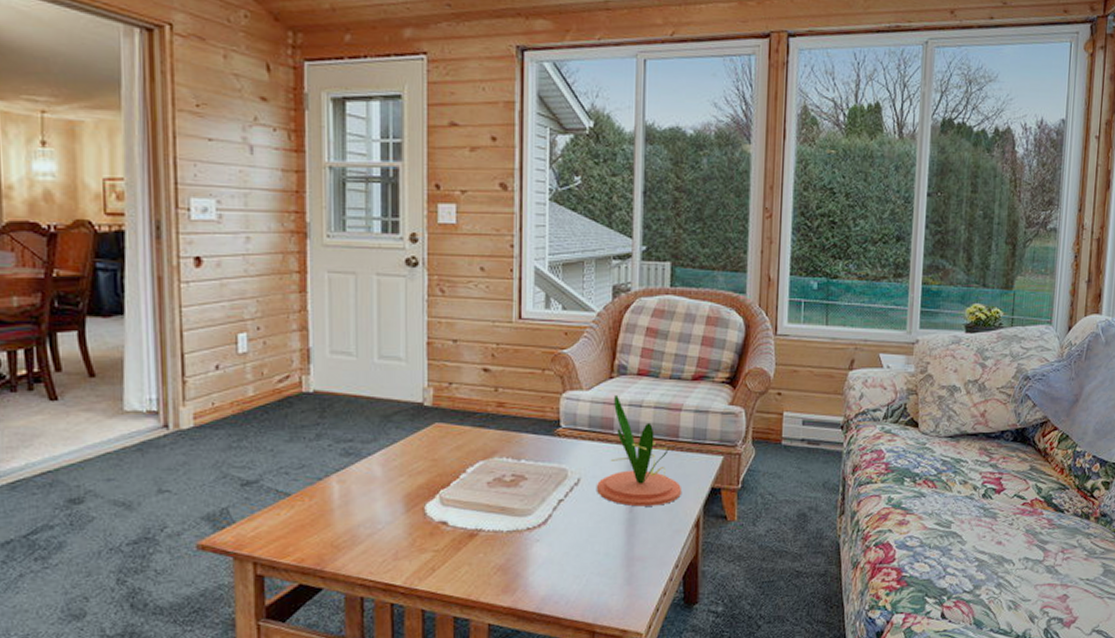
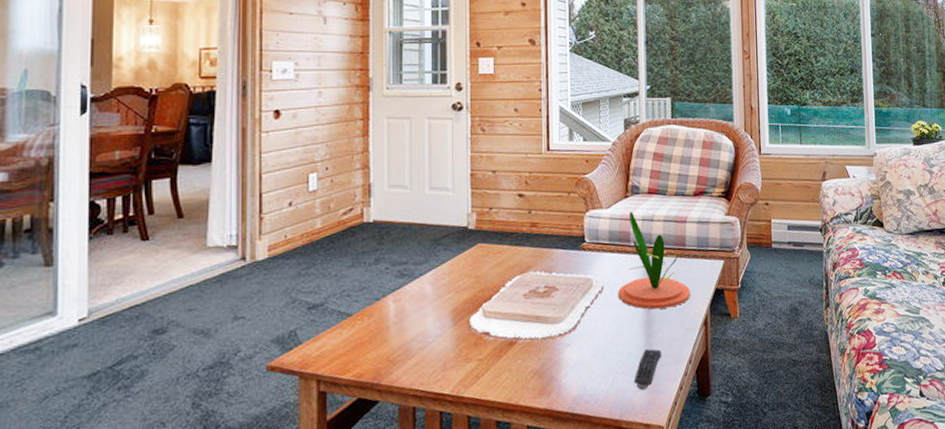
remote control: none [610,550,644,593] -> present [633,349,661,390]

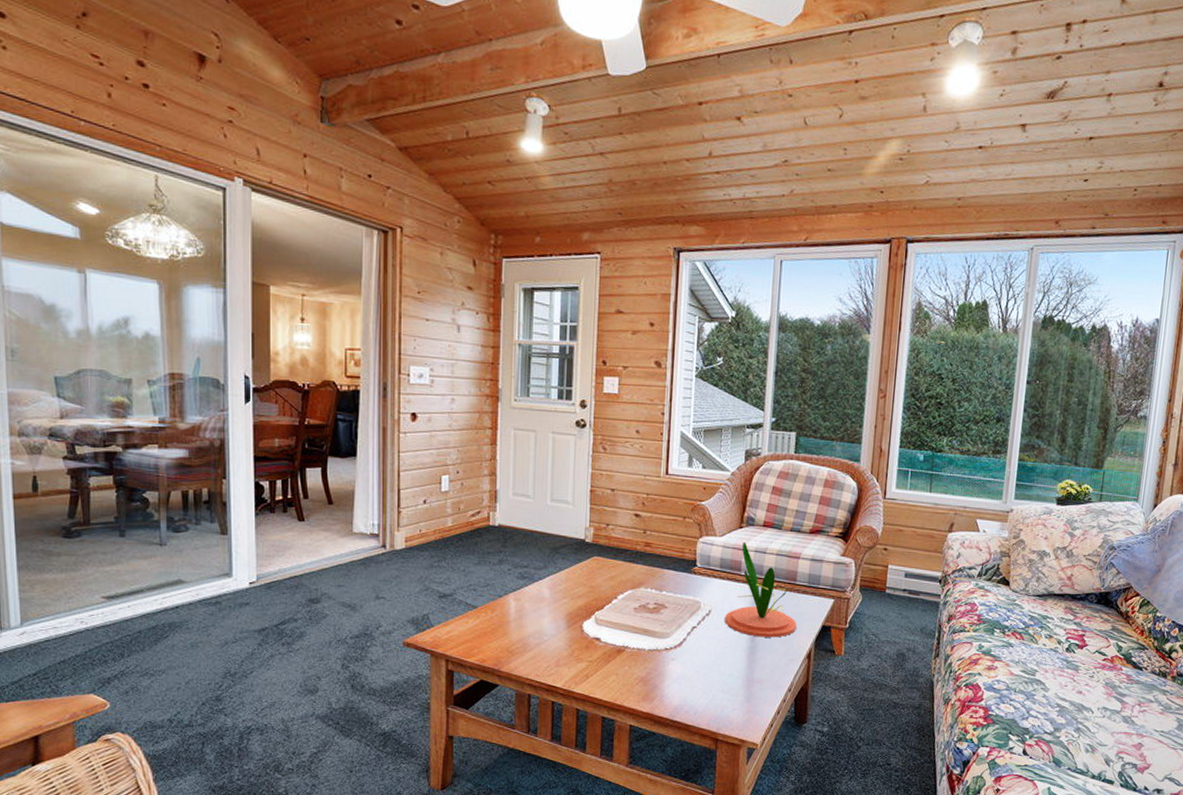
remote control: present [633,349,661,390] -> none [732,673,762,708]

